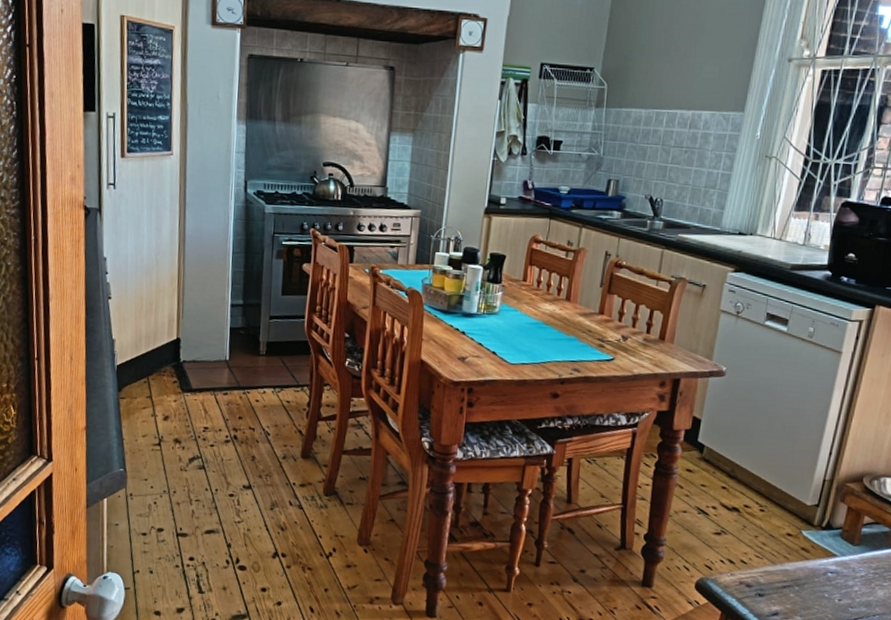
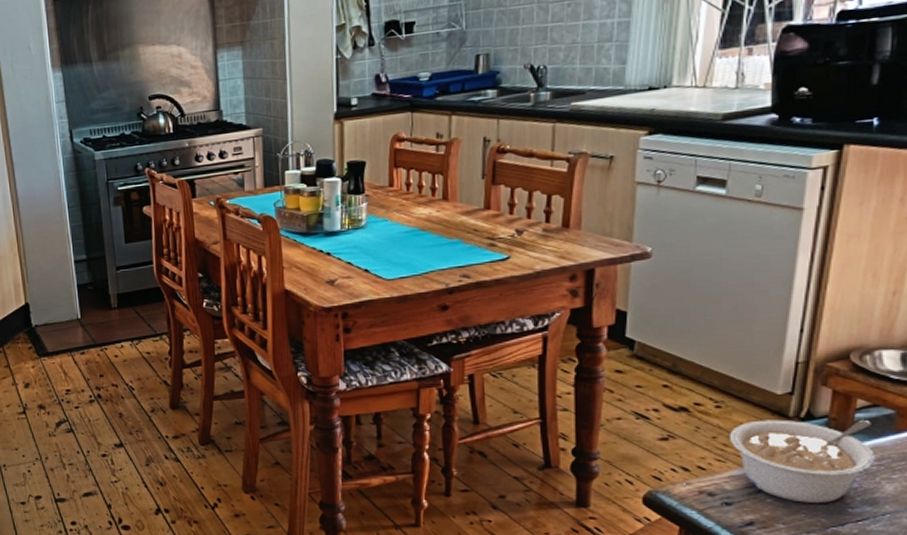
legume: none [768,525,874,601] -> present [730,419,876,503]

